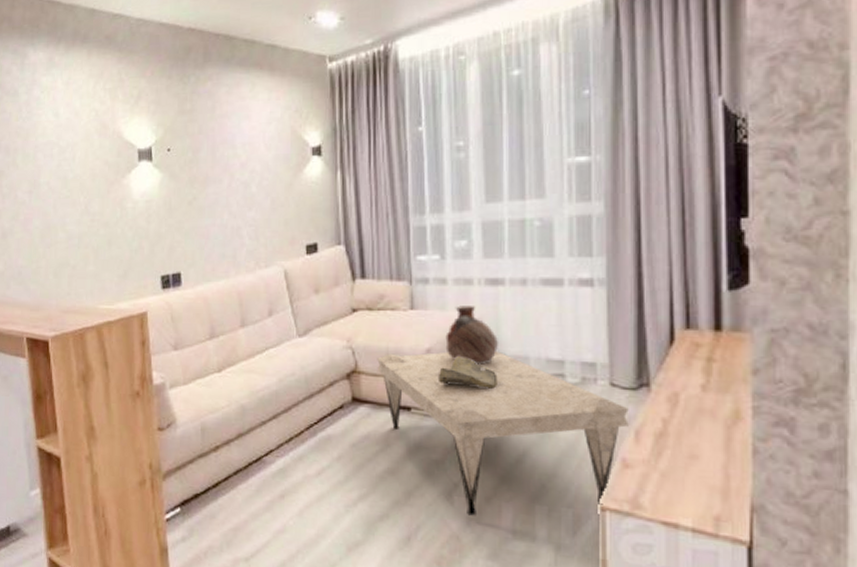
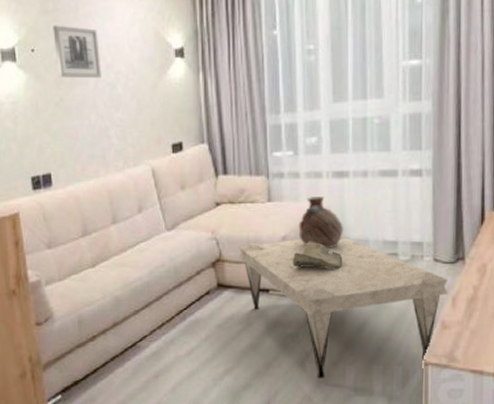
wall art: none [189,125,236,177] -> present [53,25,102,79]

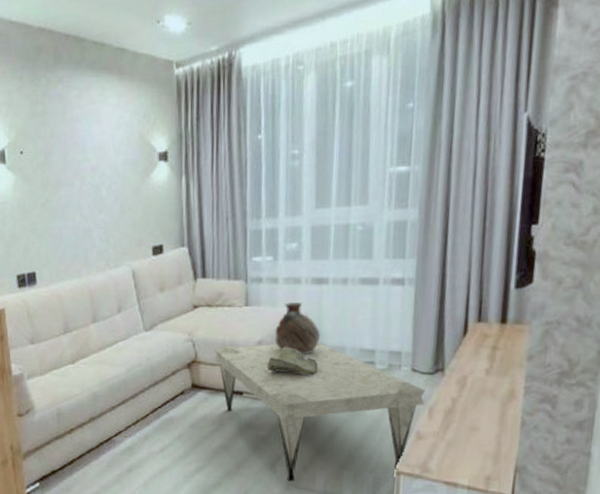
wall art: present [53,25,102,79] -> none [41,128,87,181]

